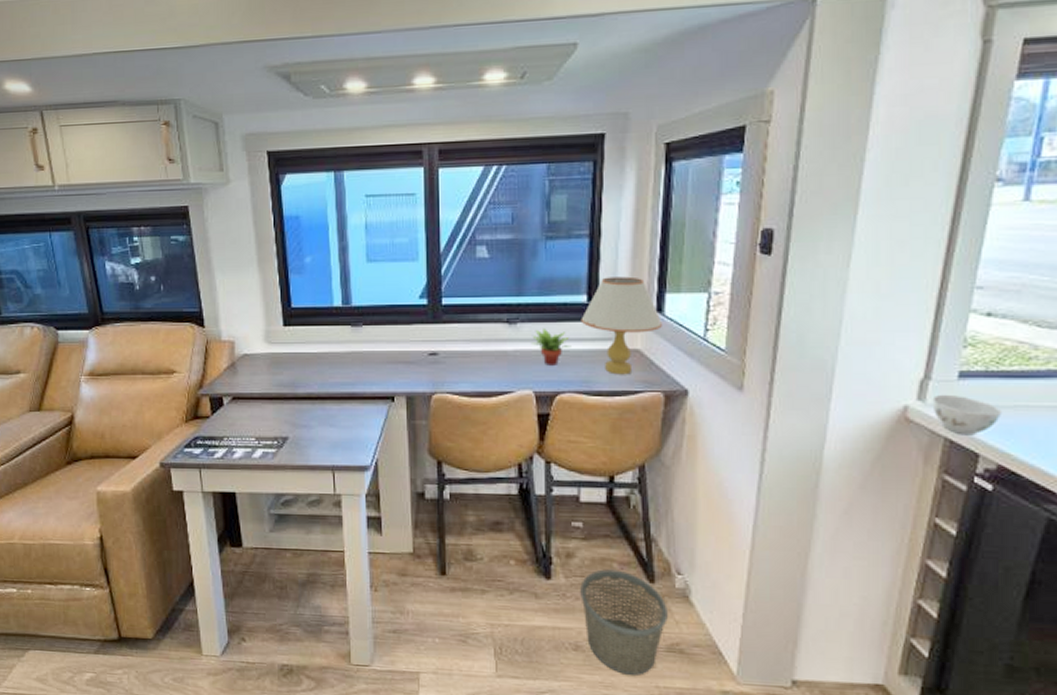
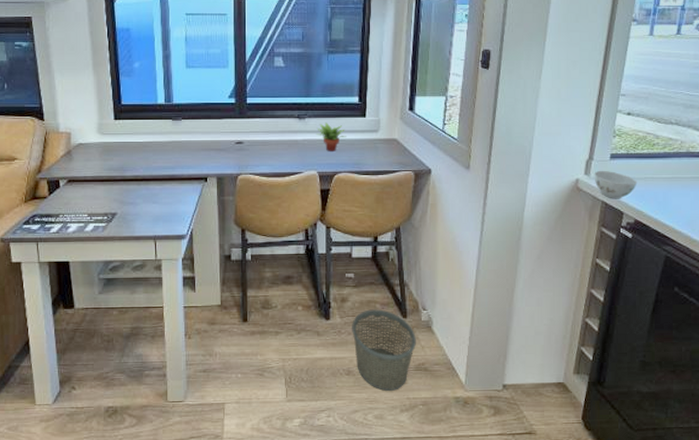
table lamp: present [581,276,663,375] -> none [354,83,414,158]

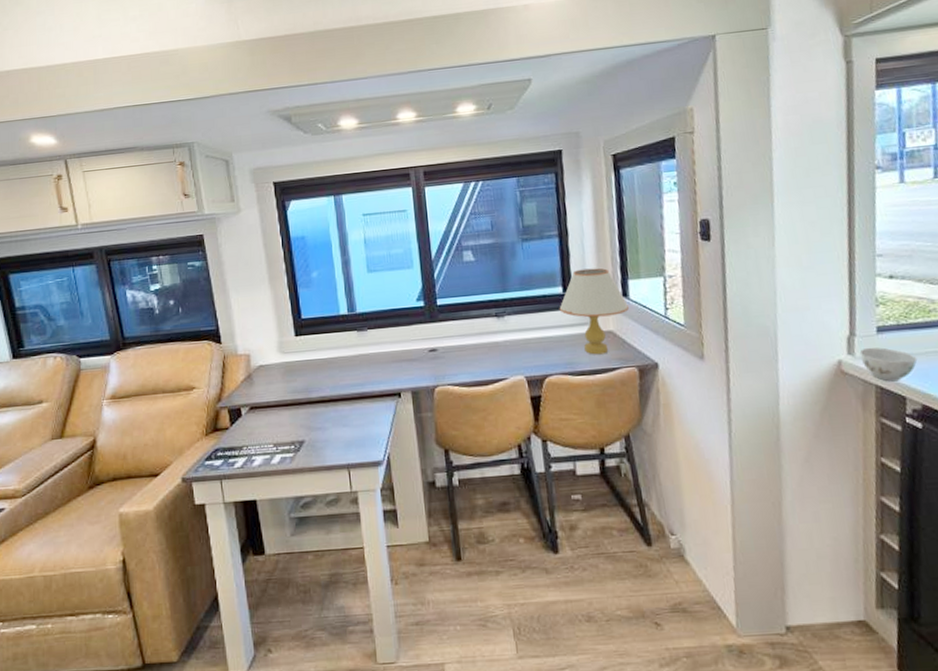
succulent plant: present [317,123,346,151] -> none [519,319,554,352]
basket: present [352,309,416,391] -> none [586,537,668,640]
table lamp: none [354,83,414,158] -> present [559,268,630,355]

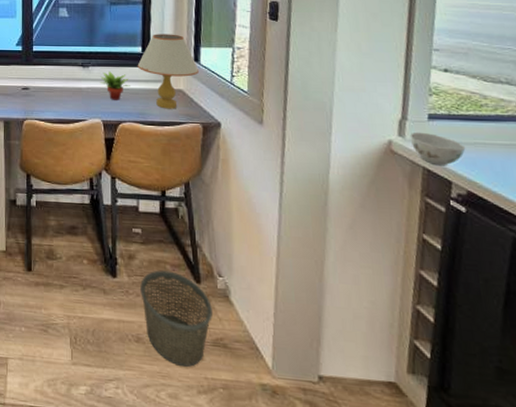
succulent plant: none [519,319,554,352] -> present [100,71,130,100]
basket: none [586,537,668,640] -> present [140,270,212,367]

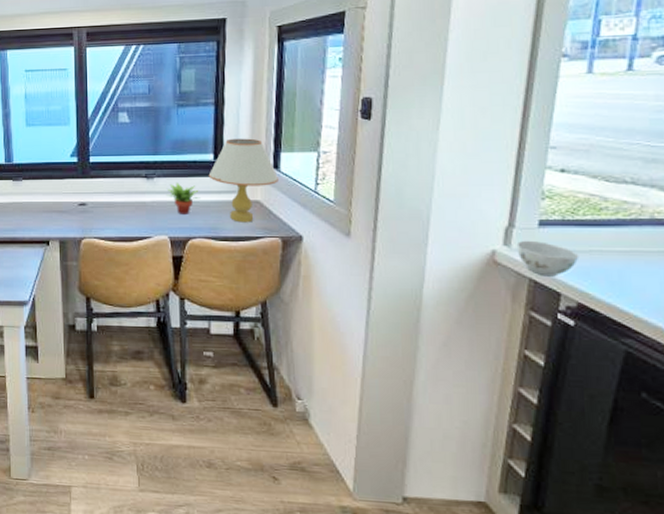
basket: present [140,270,212,367] -> none [212,394,290,491]

